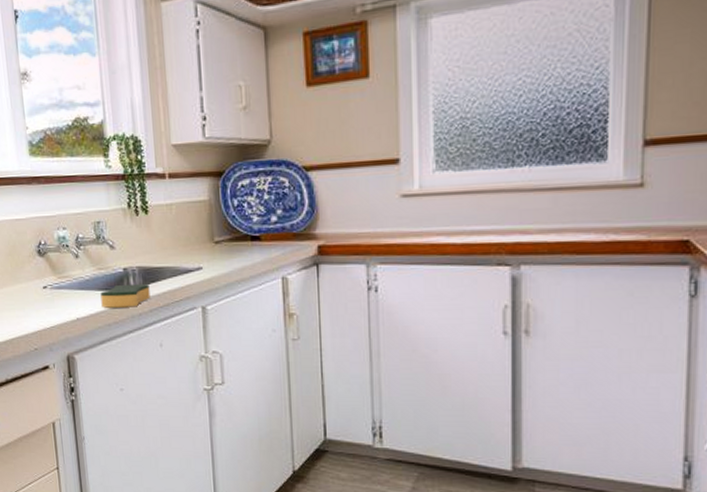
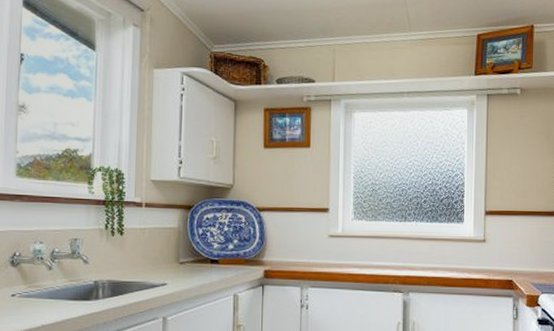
sponge: present [100,283,150,308] -> none [68,295,117,316]

